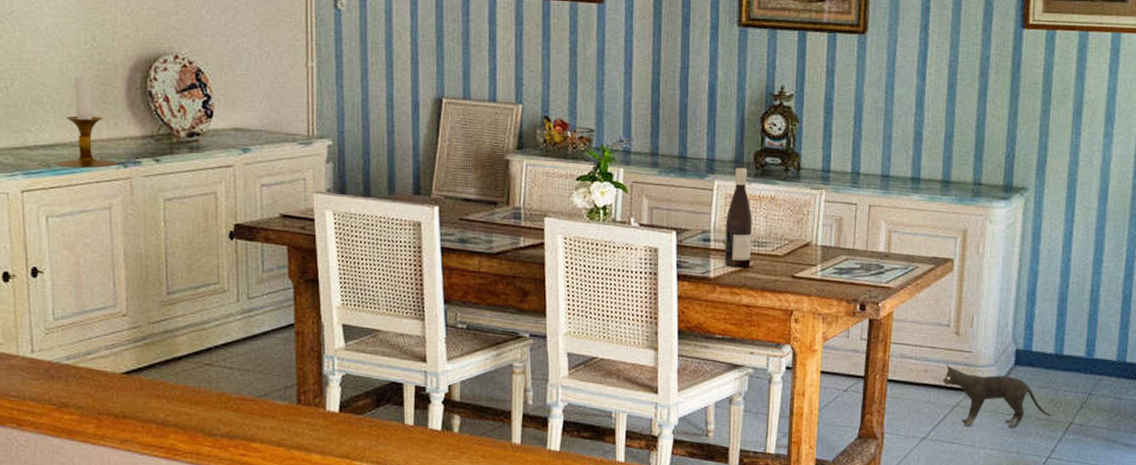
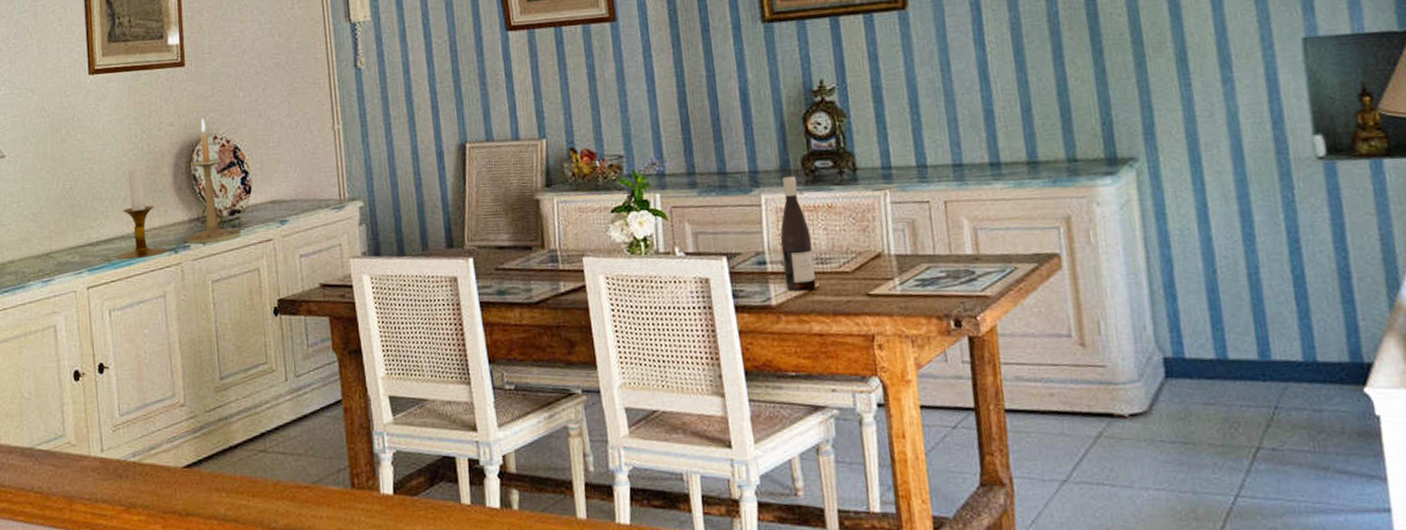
candlestick: none [135,35,199,163] -> present [183,118,241,245]
cat: present [942,365,1052,428] -> none [1075,385,1230,462]

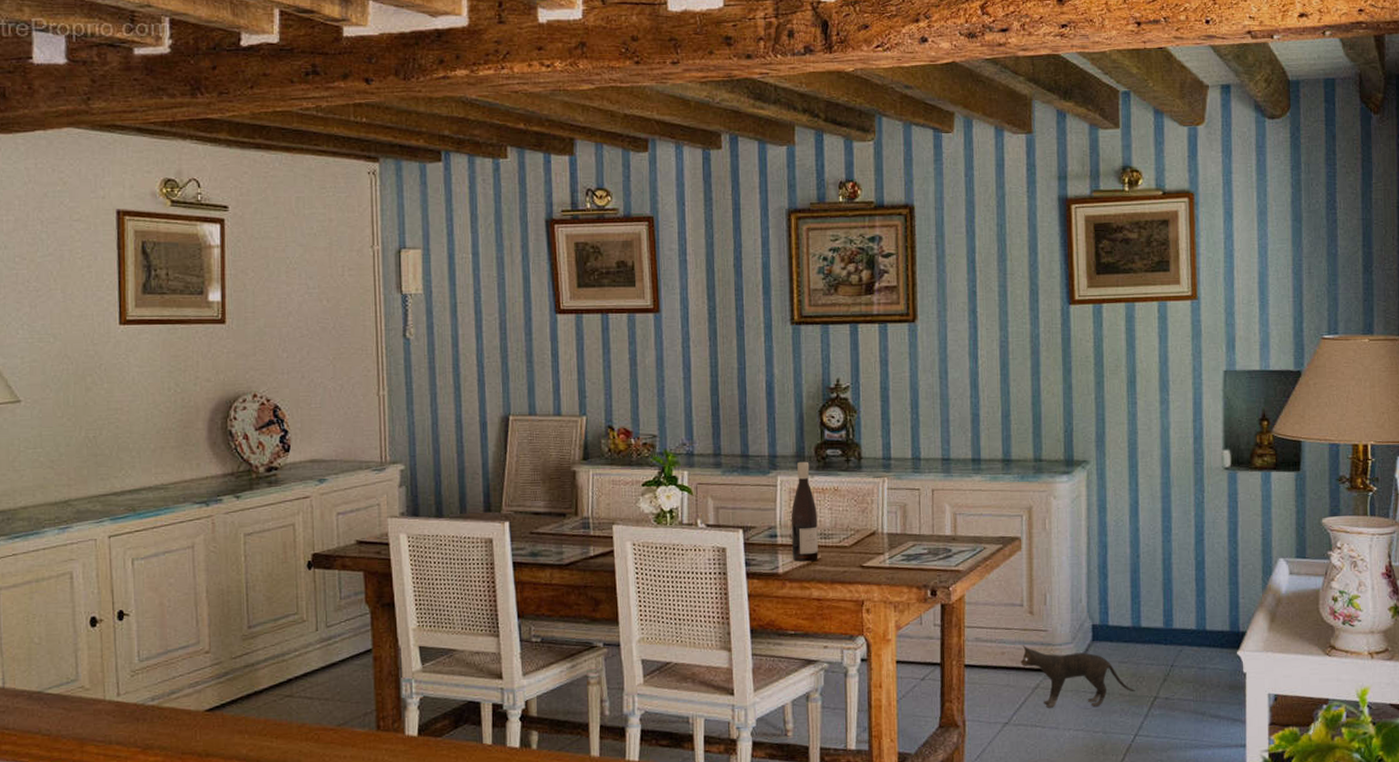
candlestick: present [115,165,169,260] -> none [141,418,200,511]
candlestick: present [183,118,241,245] -> none [216,376,277,499]
cat: none [1075,385,1230,462] -> present [1020,646,1135,708]

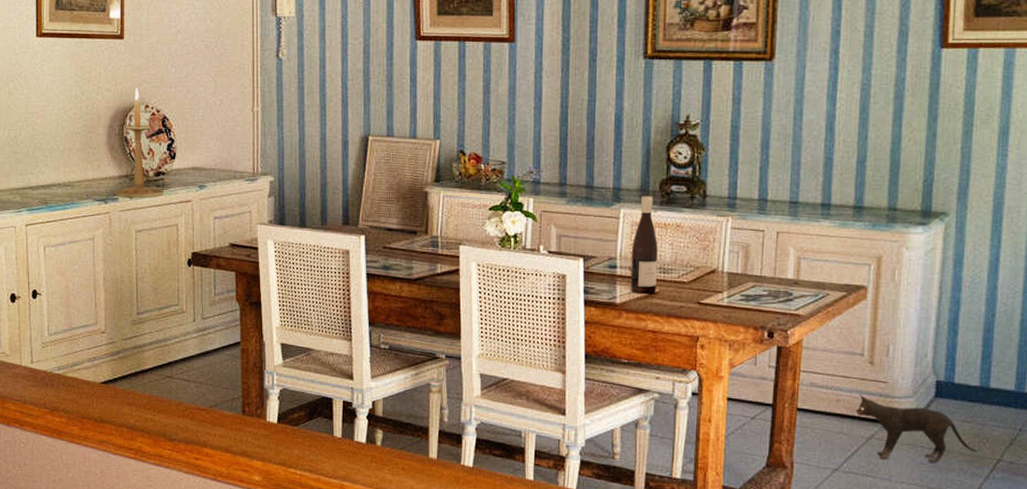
candlestick: none [216,376,277,499] -> present [113,88,164,199]

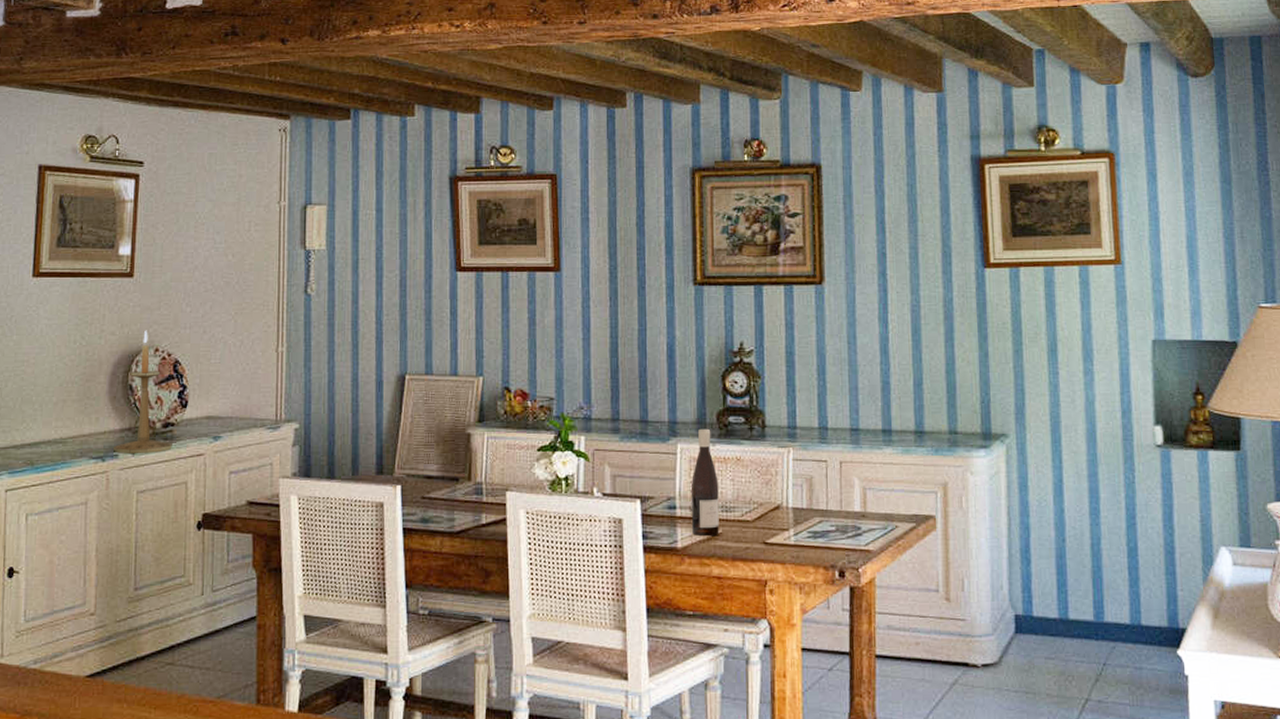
cat: present [856,395,977,463] -> none [936,636,1064,708]

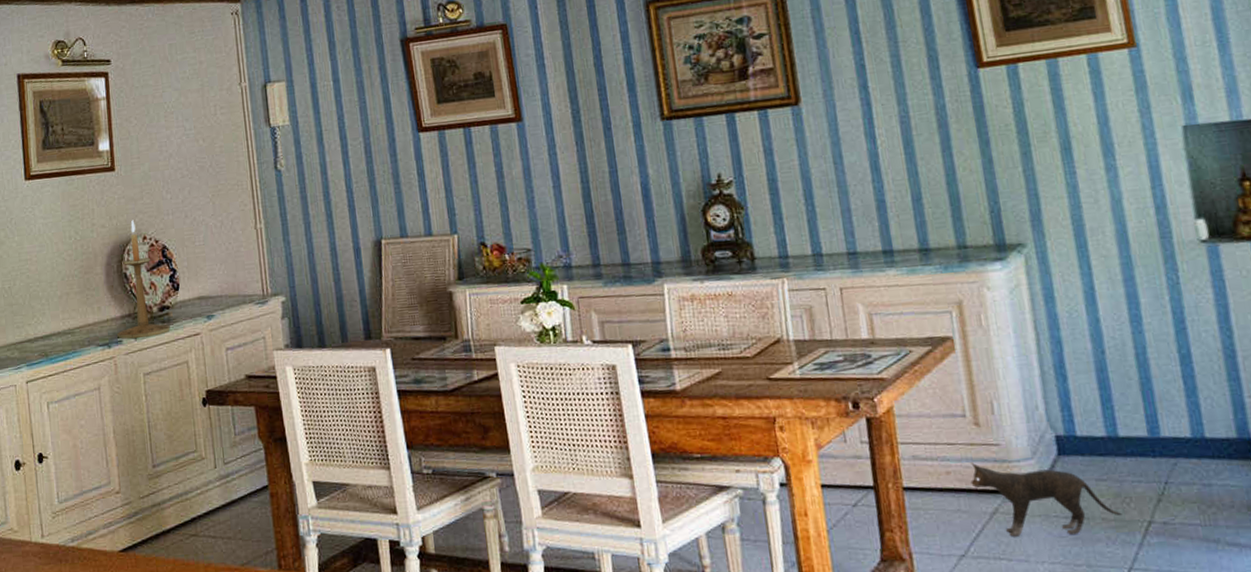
bottle: present [690,428,719,537] -> none [682,266,719,378]
cat: none [936,636,1064,708] -> present [970,463,1122,537]

